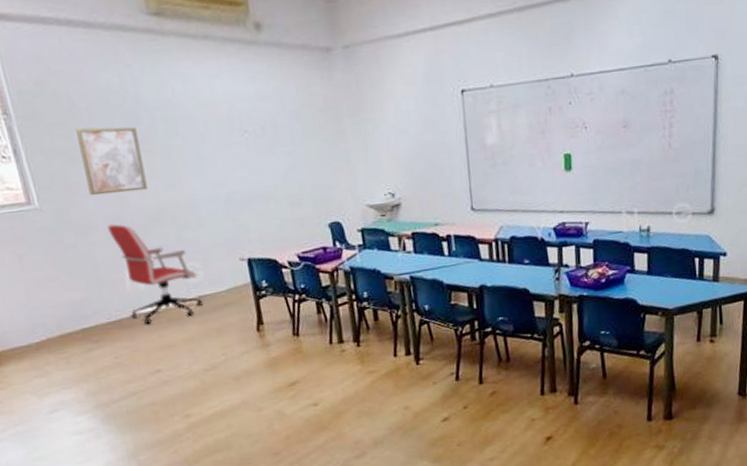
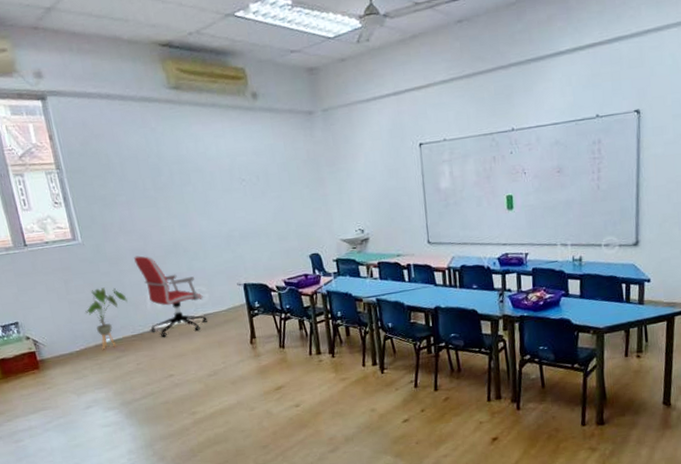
house plant: none [45,263,101,341] -> present [84,287,128,350]
wall art: present [76,127,148,196] -> none [111,177,166,233]

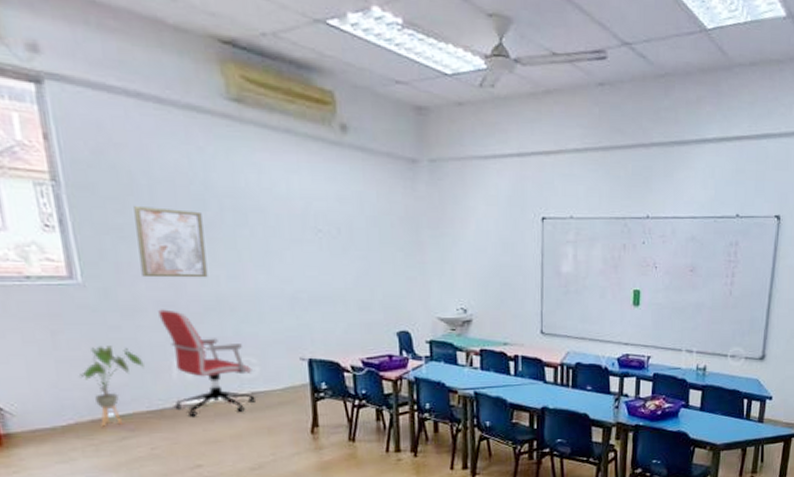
wall art: none [111,177,166,233] -> present [134,206,208,278]

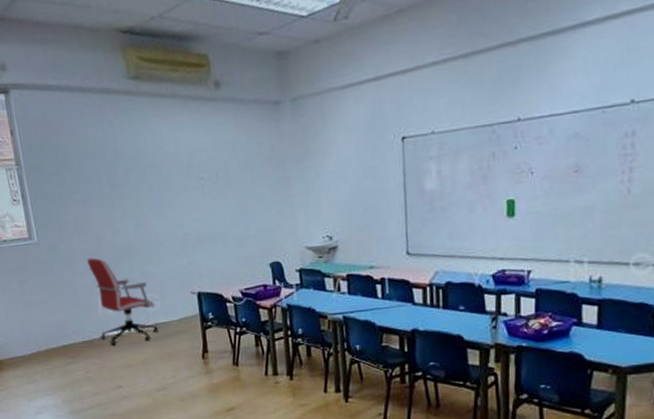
house plant: present [78,345,144,427] -> none [37,290,79,355]
wall art: present [134,206,208,278] -> none [68,175,120,234]

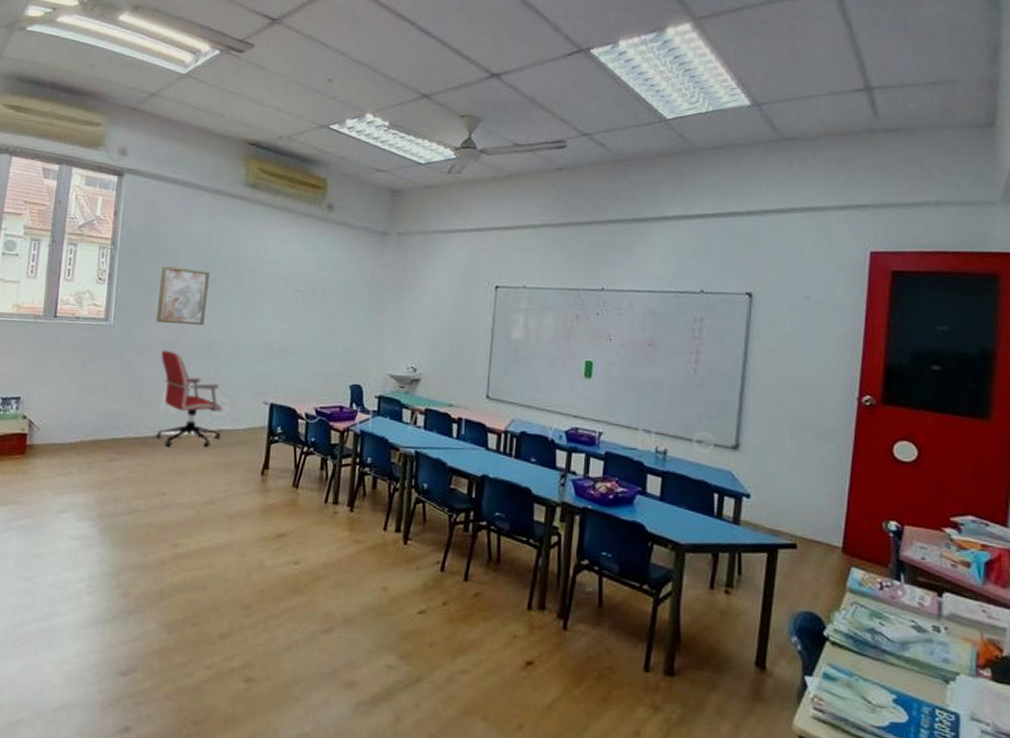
wall art: none [68,175,120,234] -> present [156,266,210,326]

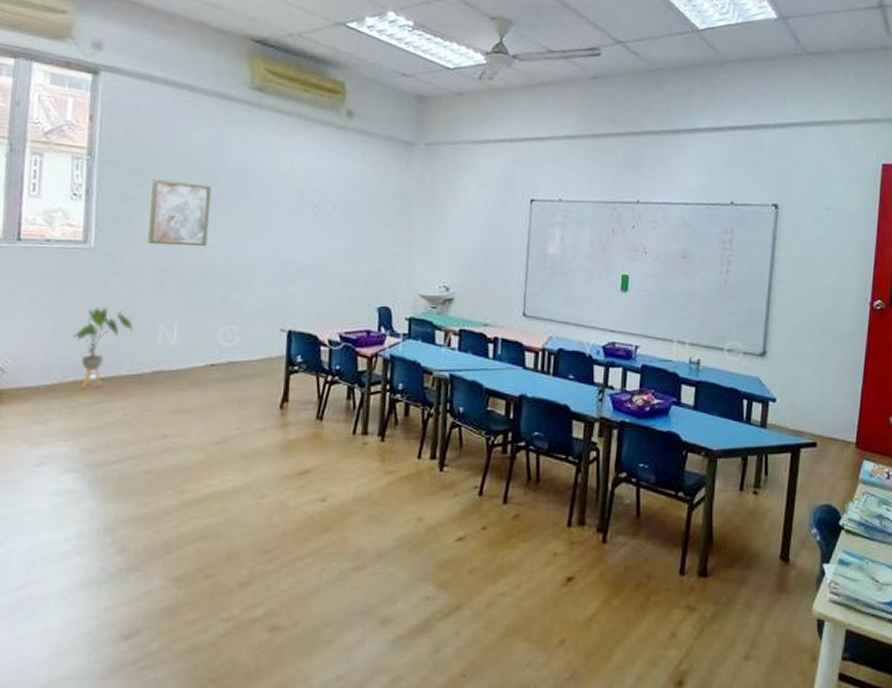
house plant: none [92,377,141,447] -> present [71,307,133,389]
office chair: present [156,350,223,448] -> none [153,275,233,384]

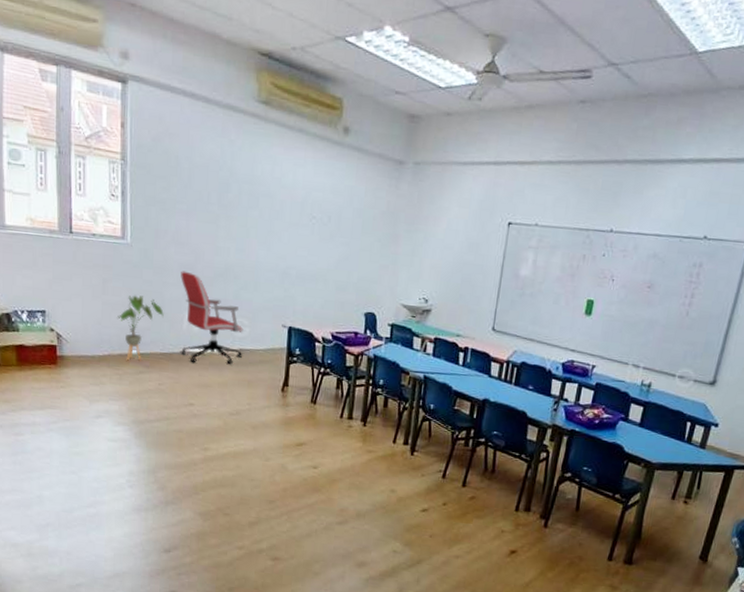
wall art: present [148,179,211,247] -> none [173,185,225,249]
office chair: none [153,275,233,384] -> present [181,271,244,365]

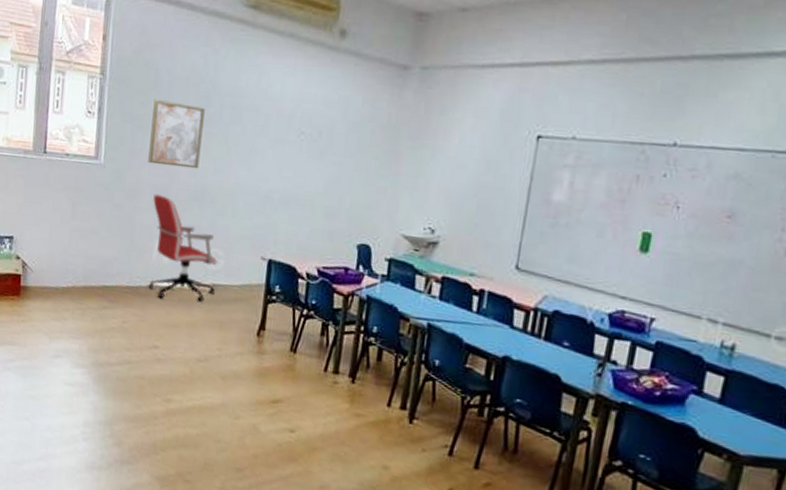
house plant: present [116,295,164,361] -> none [83,220,133,295]
wall art: none [173,185,225,249] -> present [148,100,205,169]

